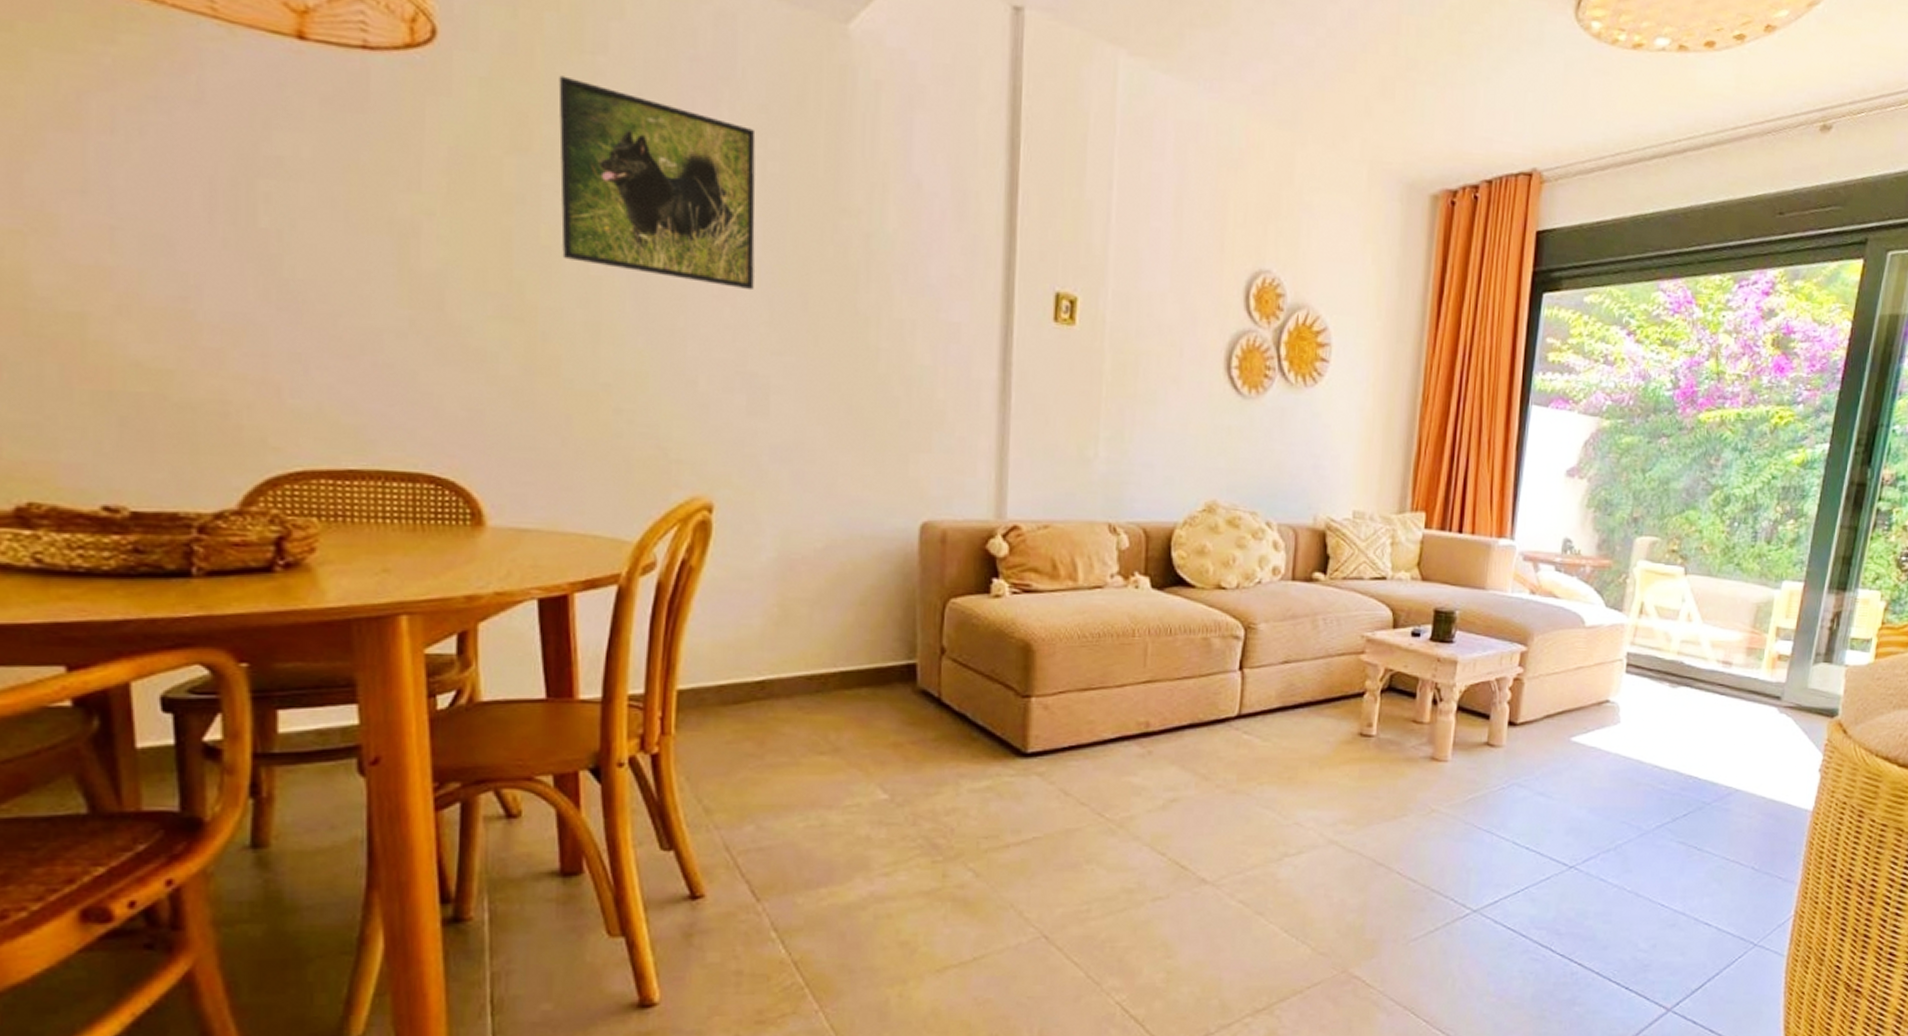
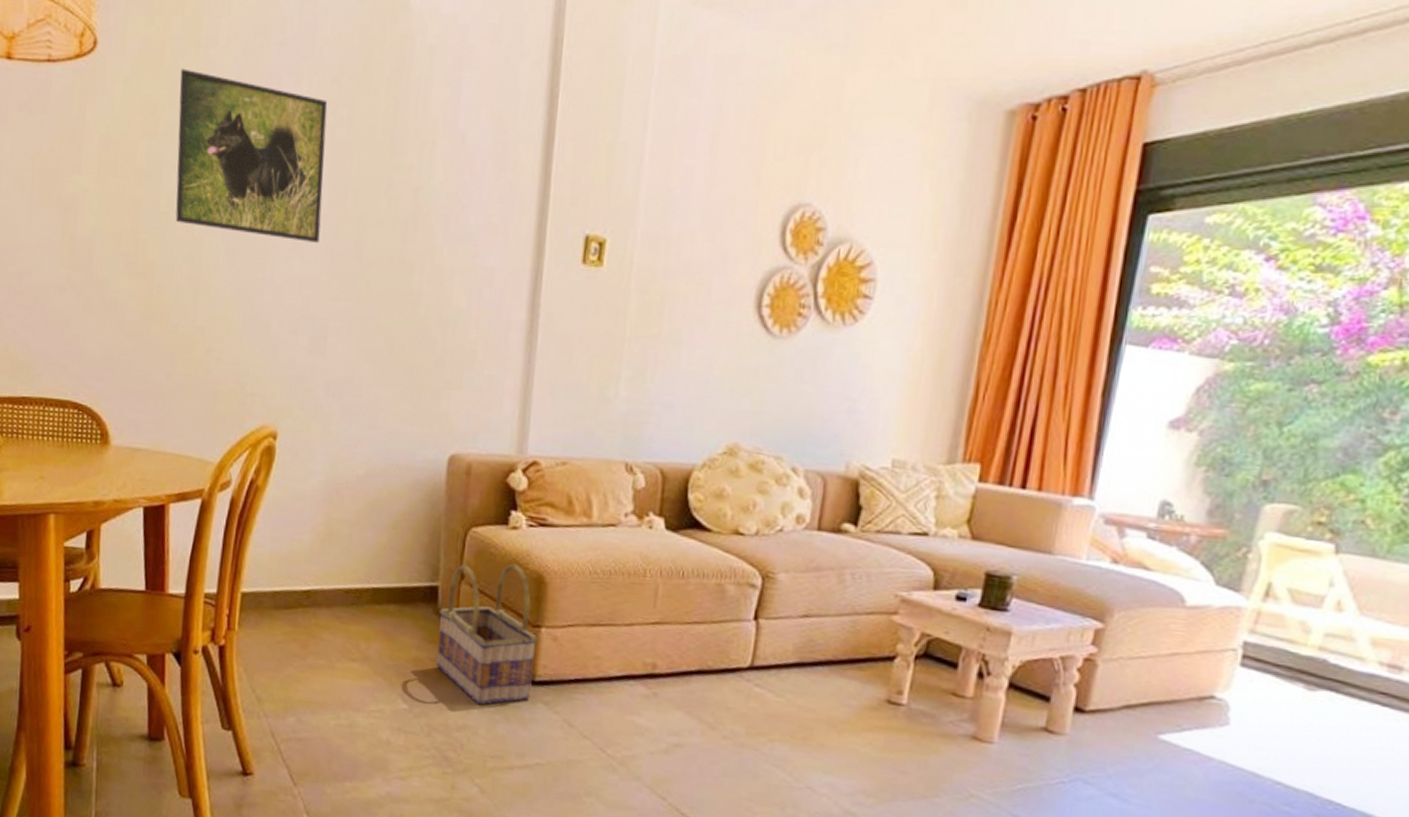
basket: none [918,633,1029,786] -> present [436,563,538,706]

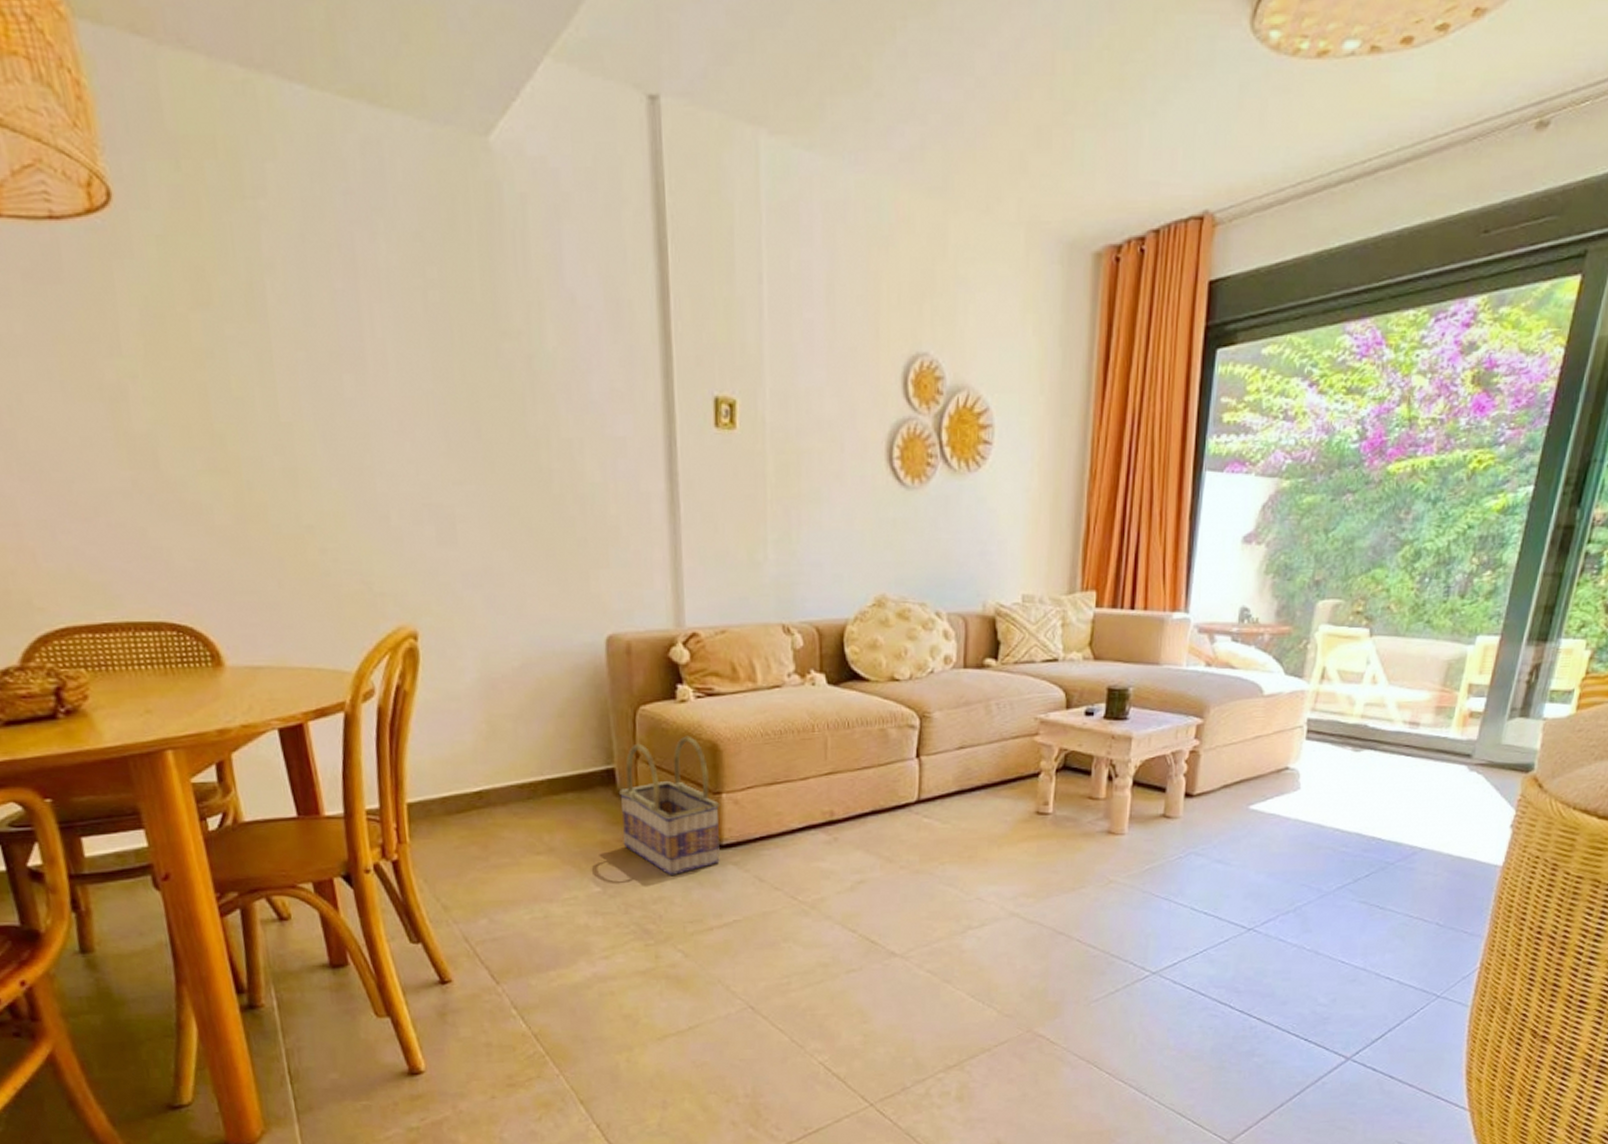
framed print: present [175,68,328,244] -> none [226,224,429,423]

